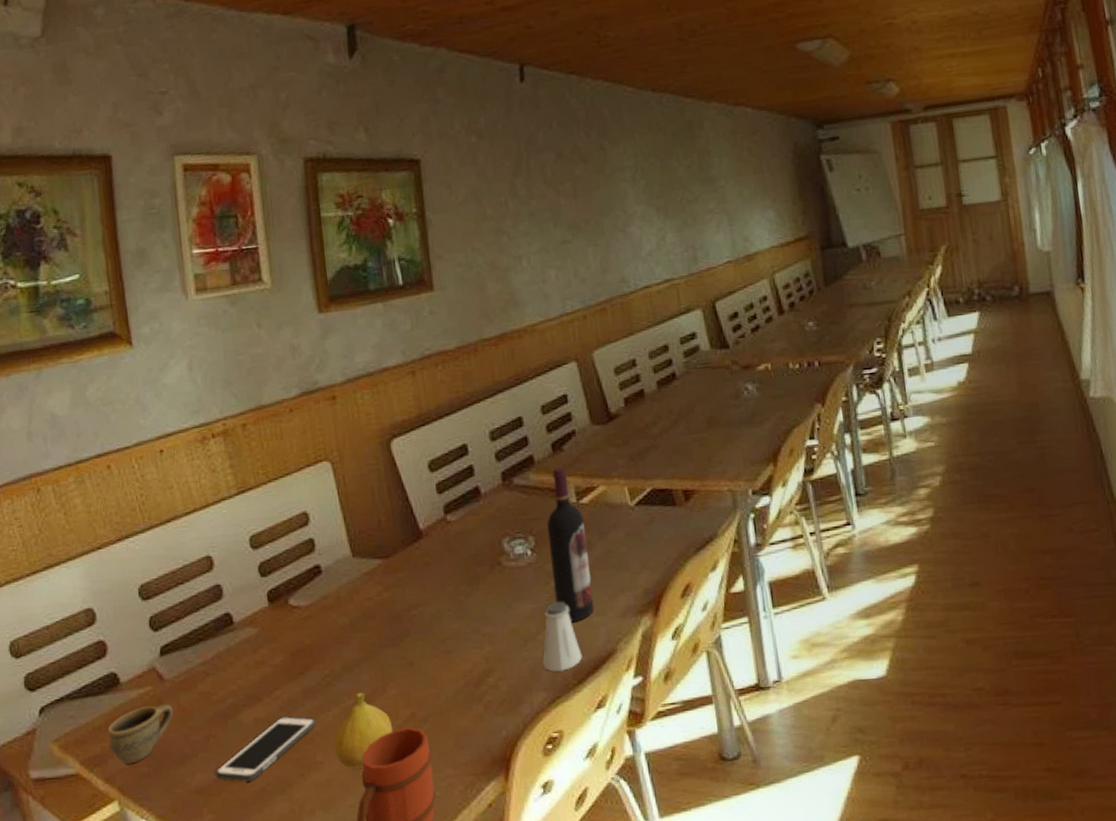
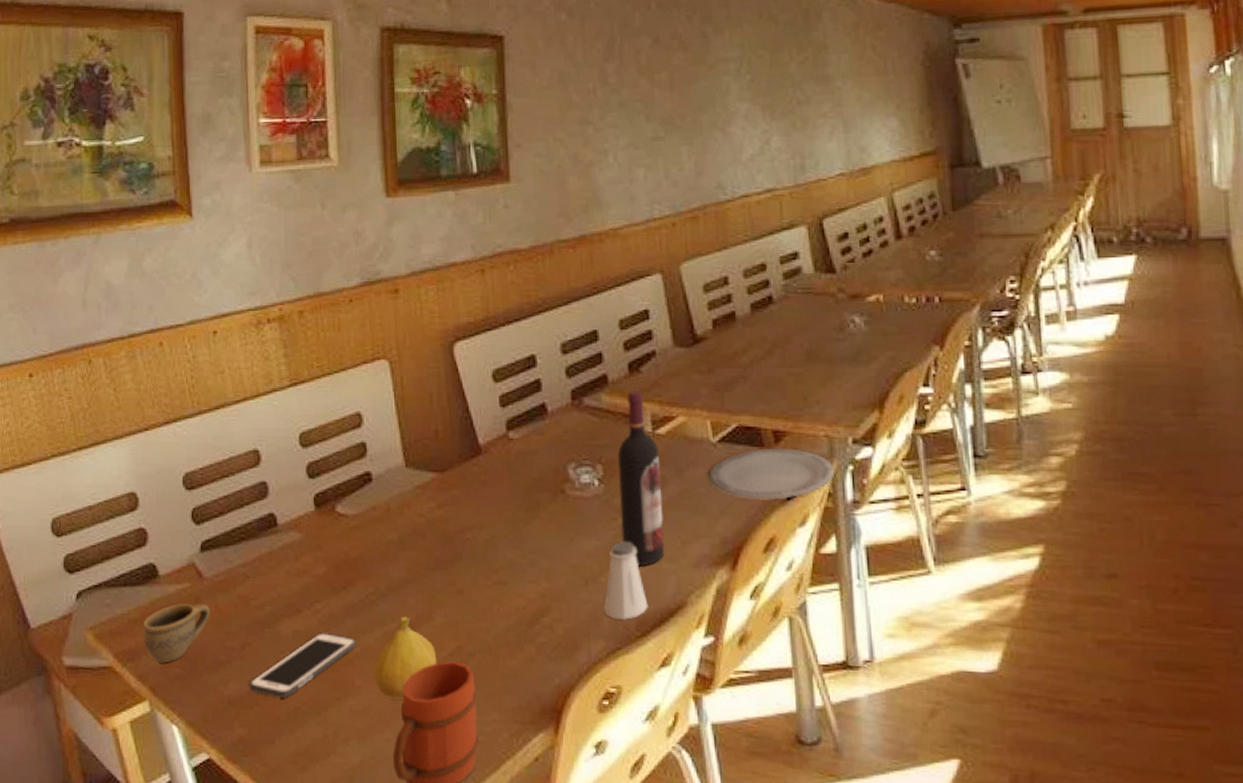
plate: none [628,504,739,553] -> present [708,448,835,500]

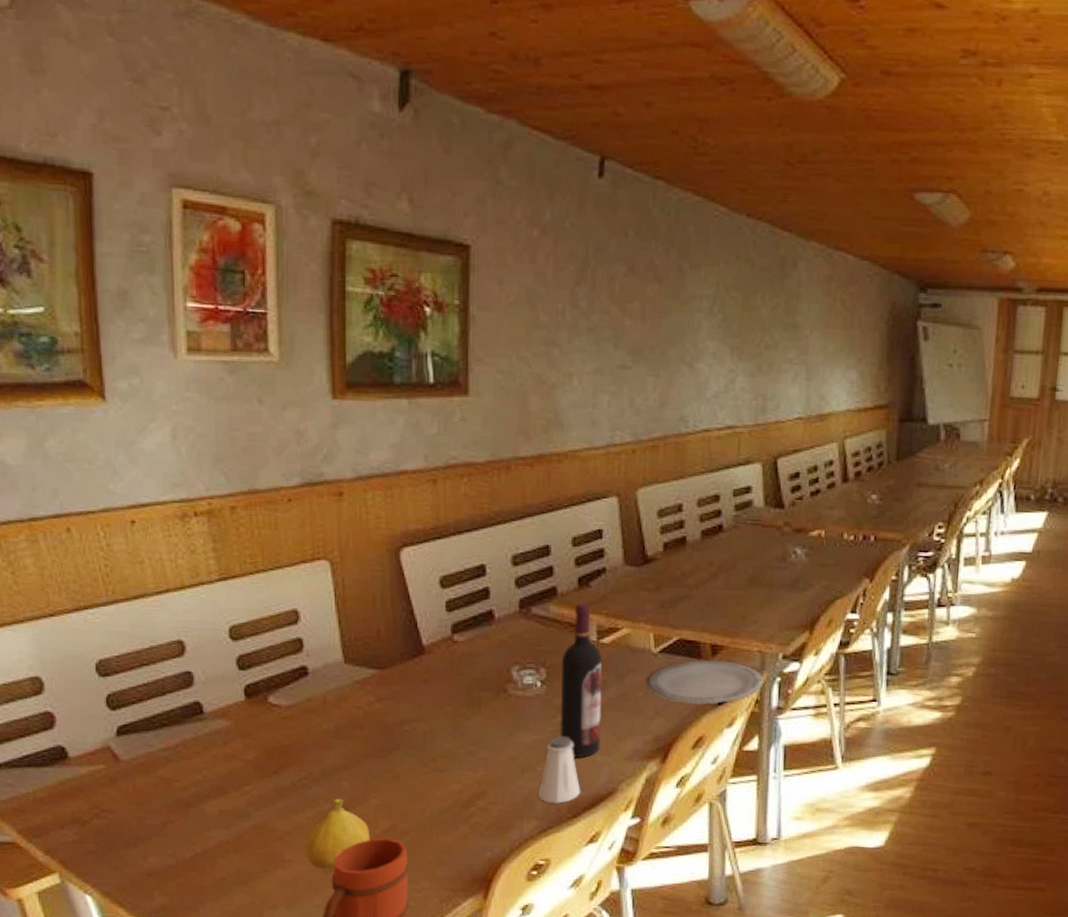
cup: present [142,603,211,663] -> none [50,784,129,839]
cell phone: present [249,633,357,698] -> none [170,812,287,870]

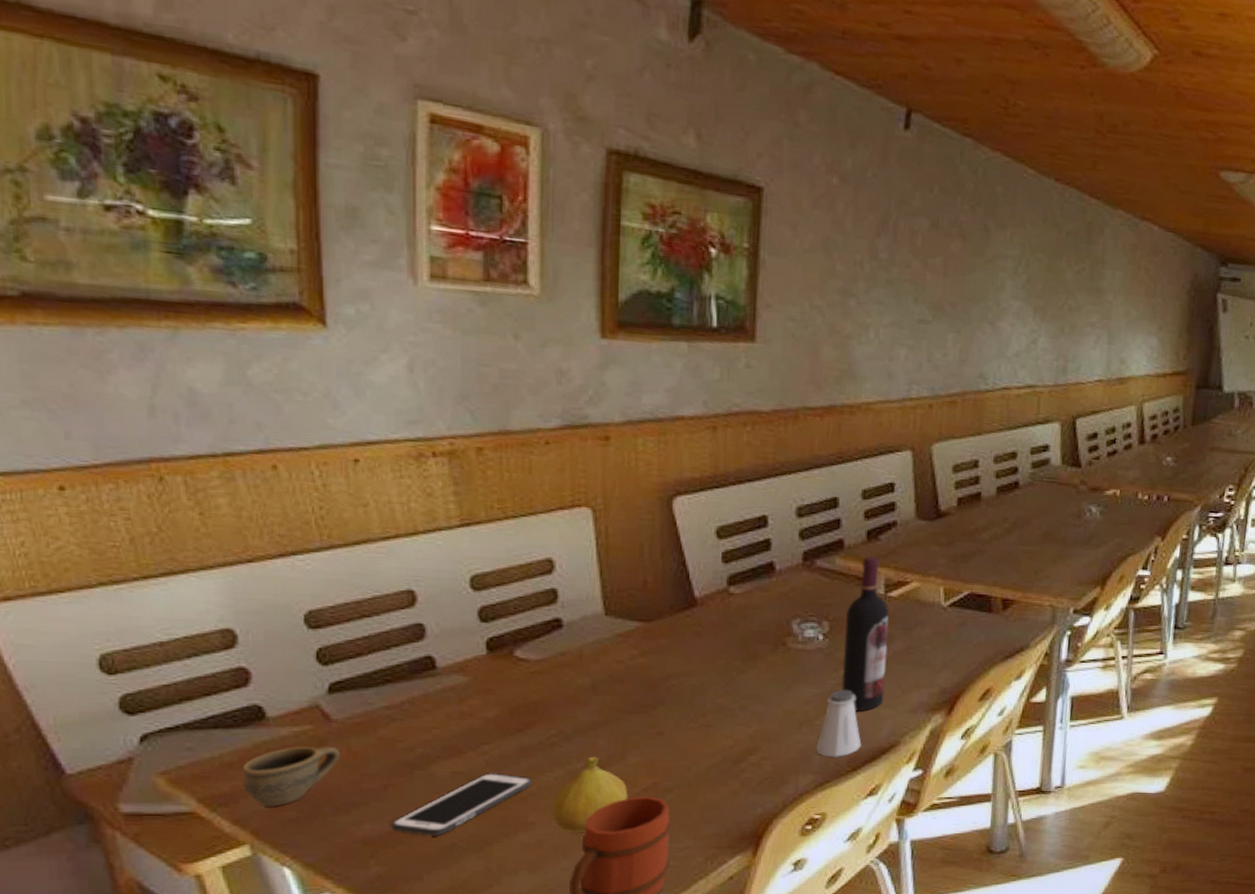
cup: none [50,784,129,839] -> present [241,746,341,807]
cell phone: none [170,812,287,870] -> present [390,773,533,836]
plate: present [646,660,764,705] -> none [935,614,1054,657]

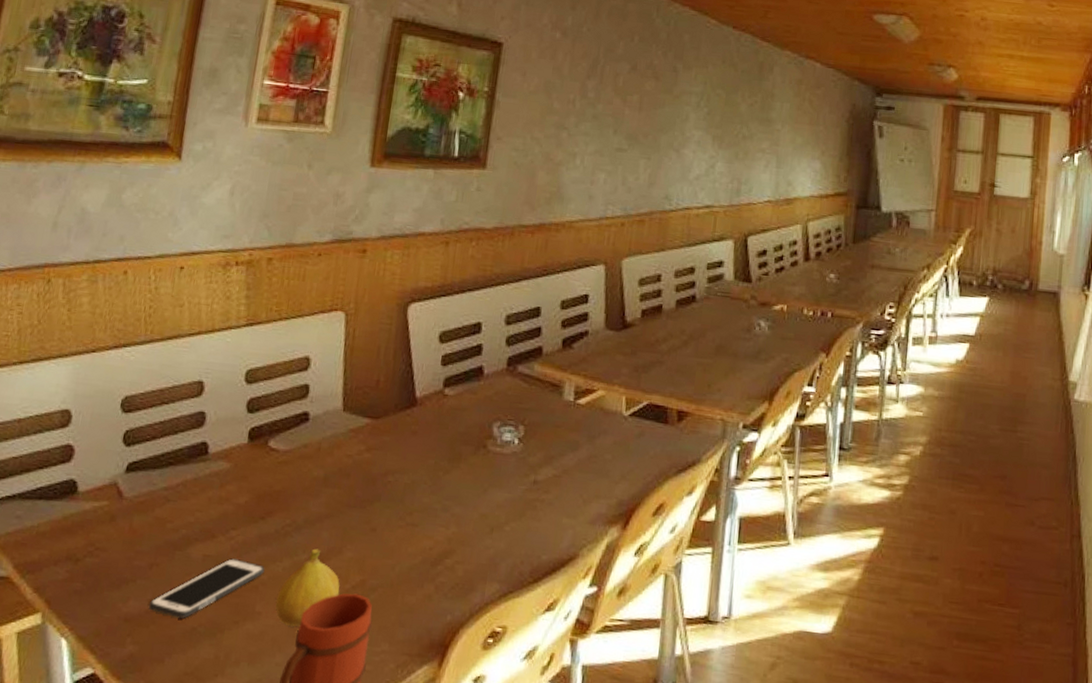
cup: present [241,746,341,807] -> none [49,520,125,578]
saltshaker: present [816,689,862,757] -> none [503,495,544,567]
wine bottle: present [841,556,889,711] -> none [529,363,577,519]

